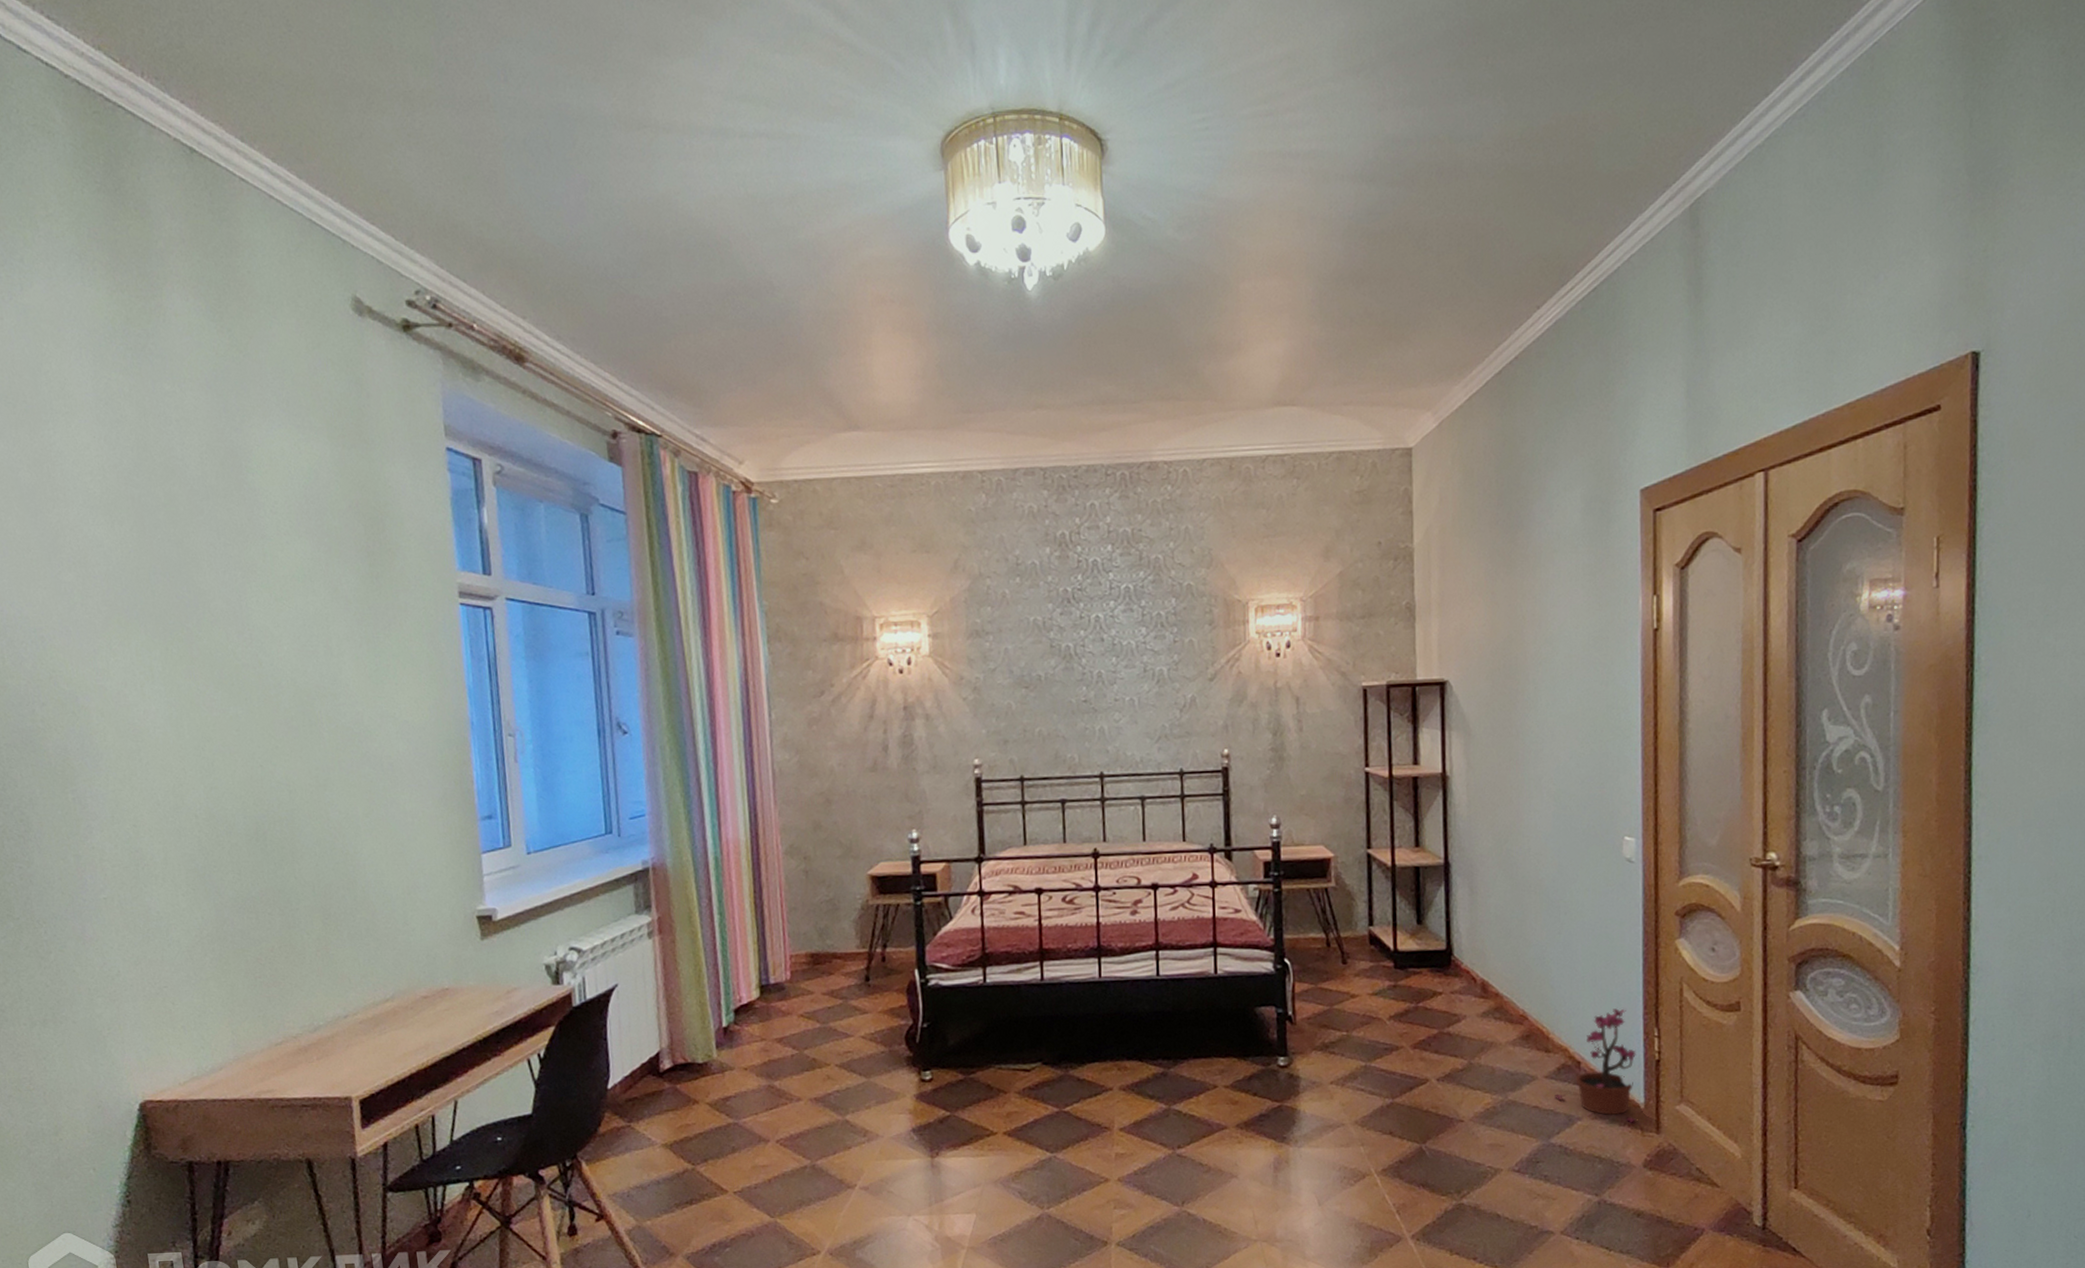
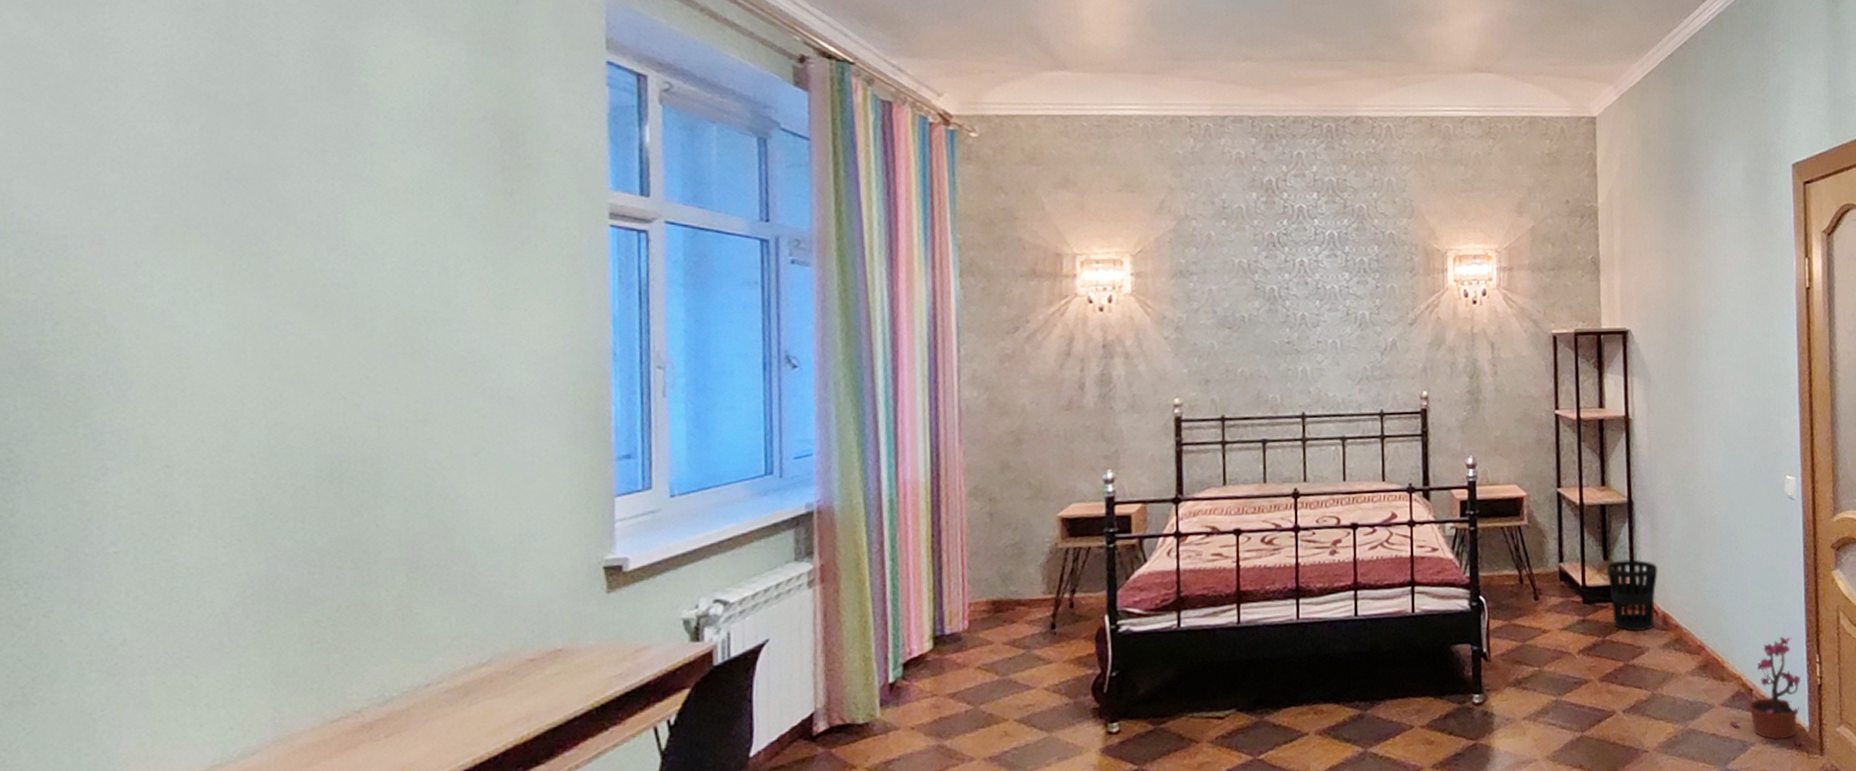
wastebasket: none [1419,924,1477,999] -> present [1605,559,1658,632]

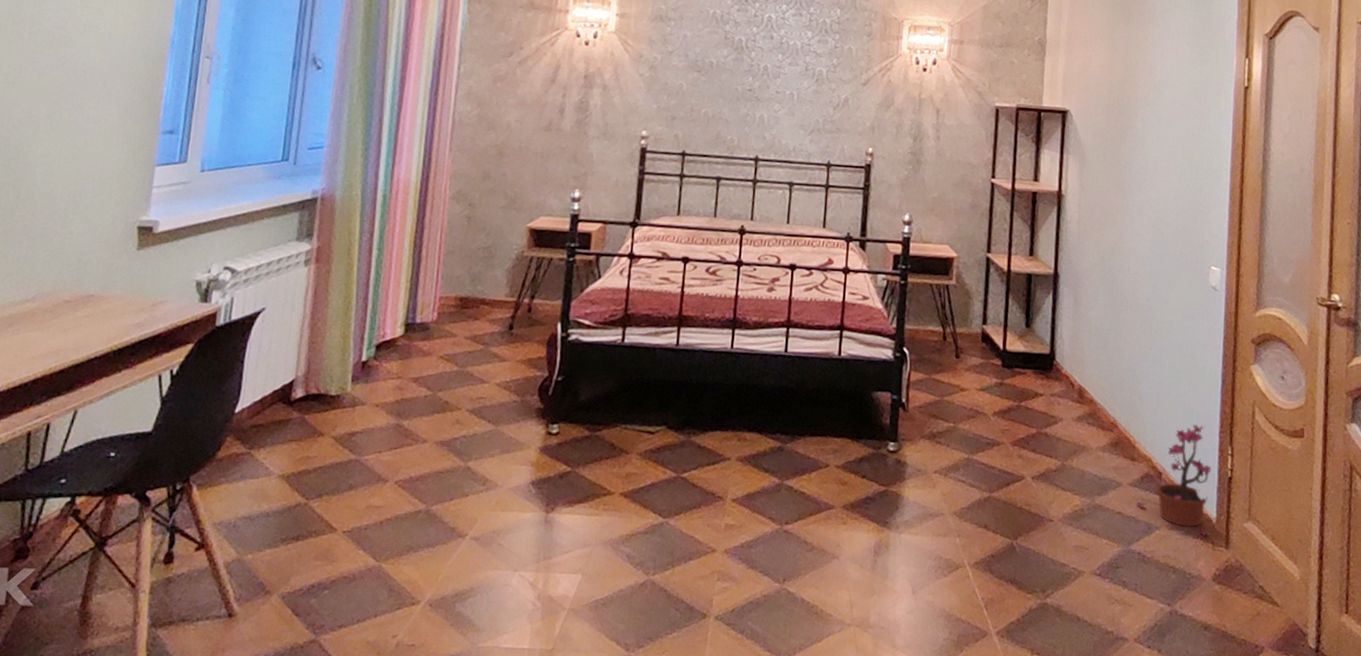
wastebasket: present [1605,559,1658,632] -> none [1027,329,1078,402]

